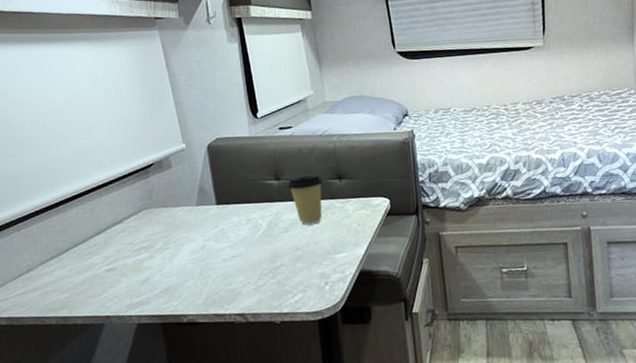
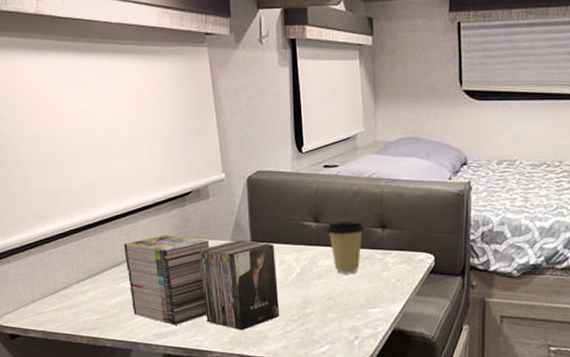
magazine: none [88,204,251,294] -> present [123,235,280,331]

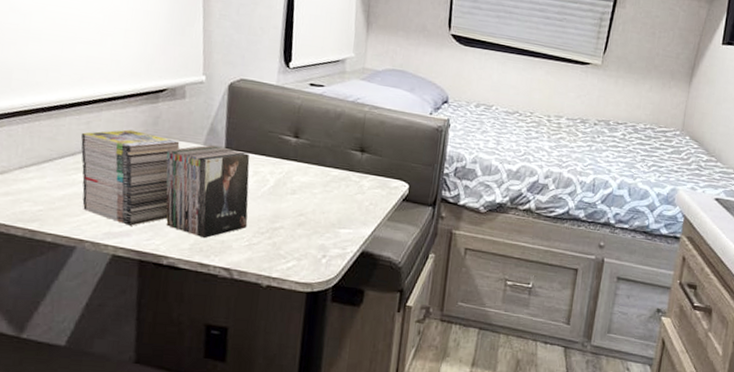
coffee cup: present [326,221,365,274] -> none [305,139,345,193]

